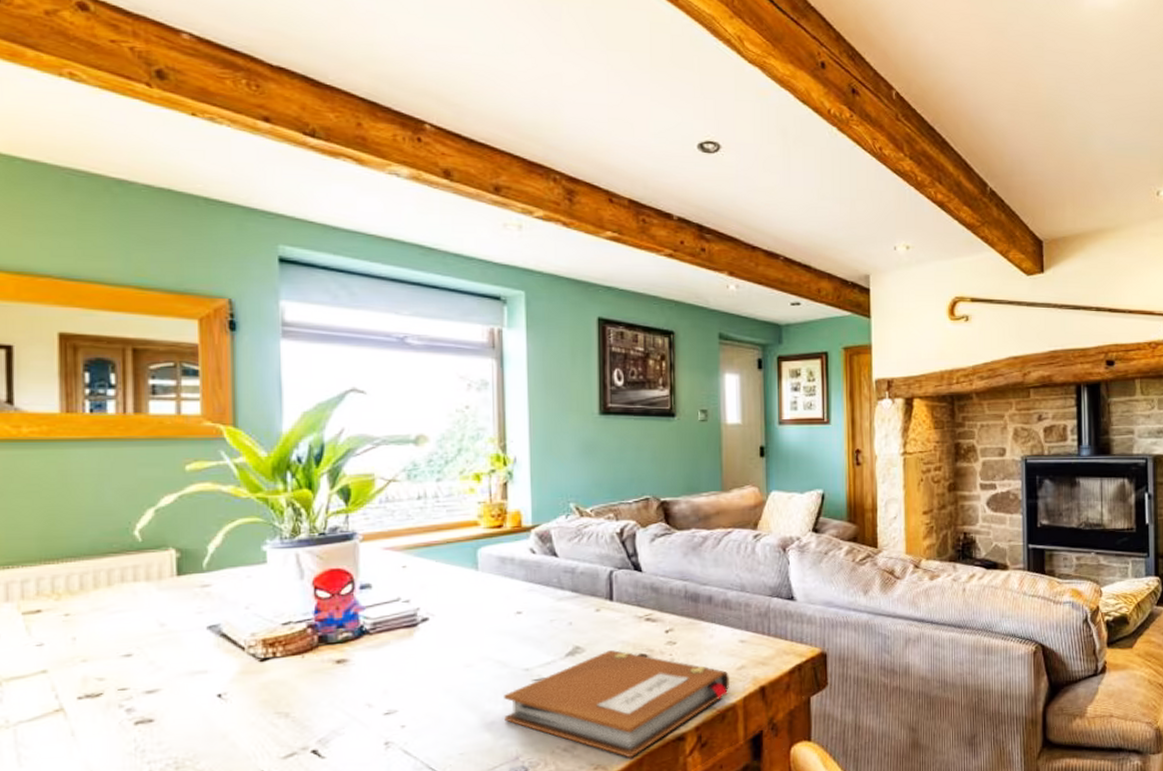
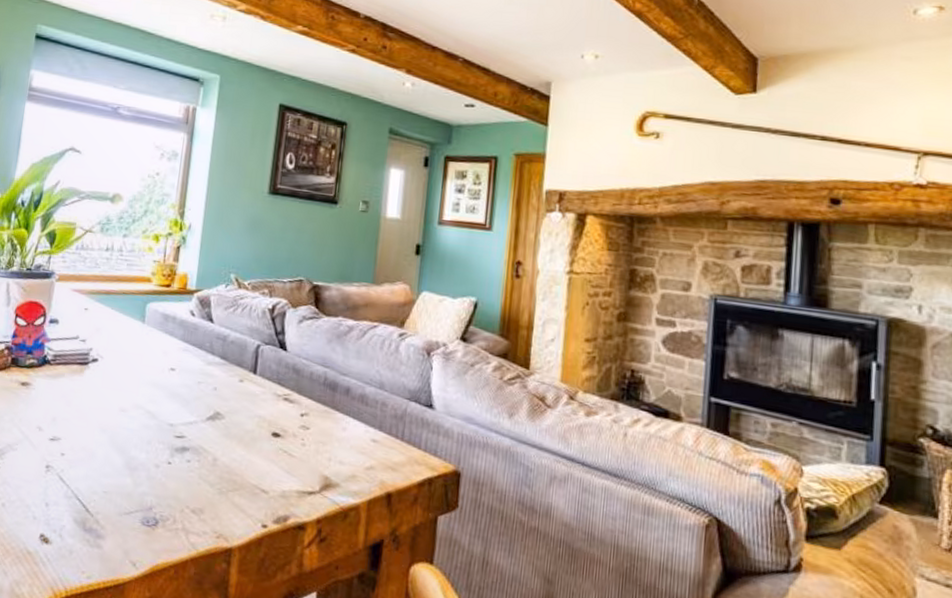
notebook: present [504,650,729,758] -> none [145,422,357,536]

